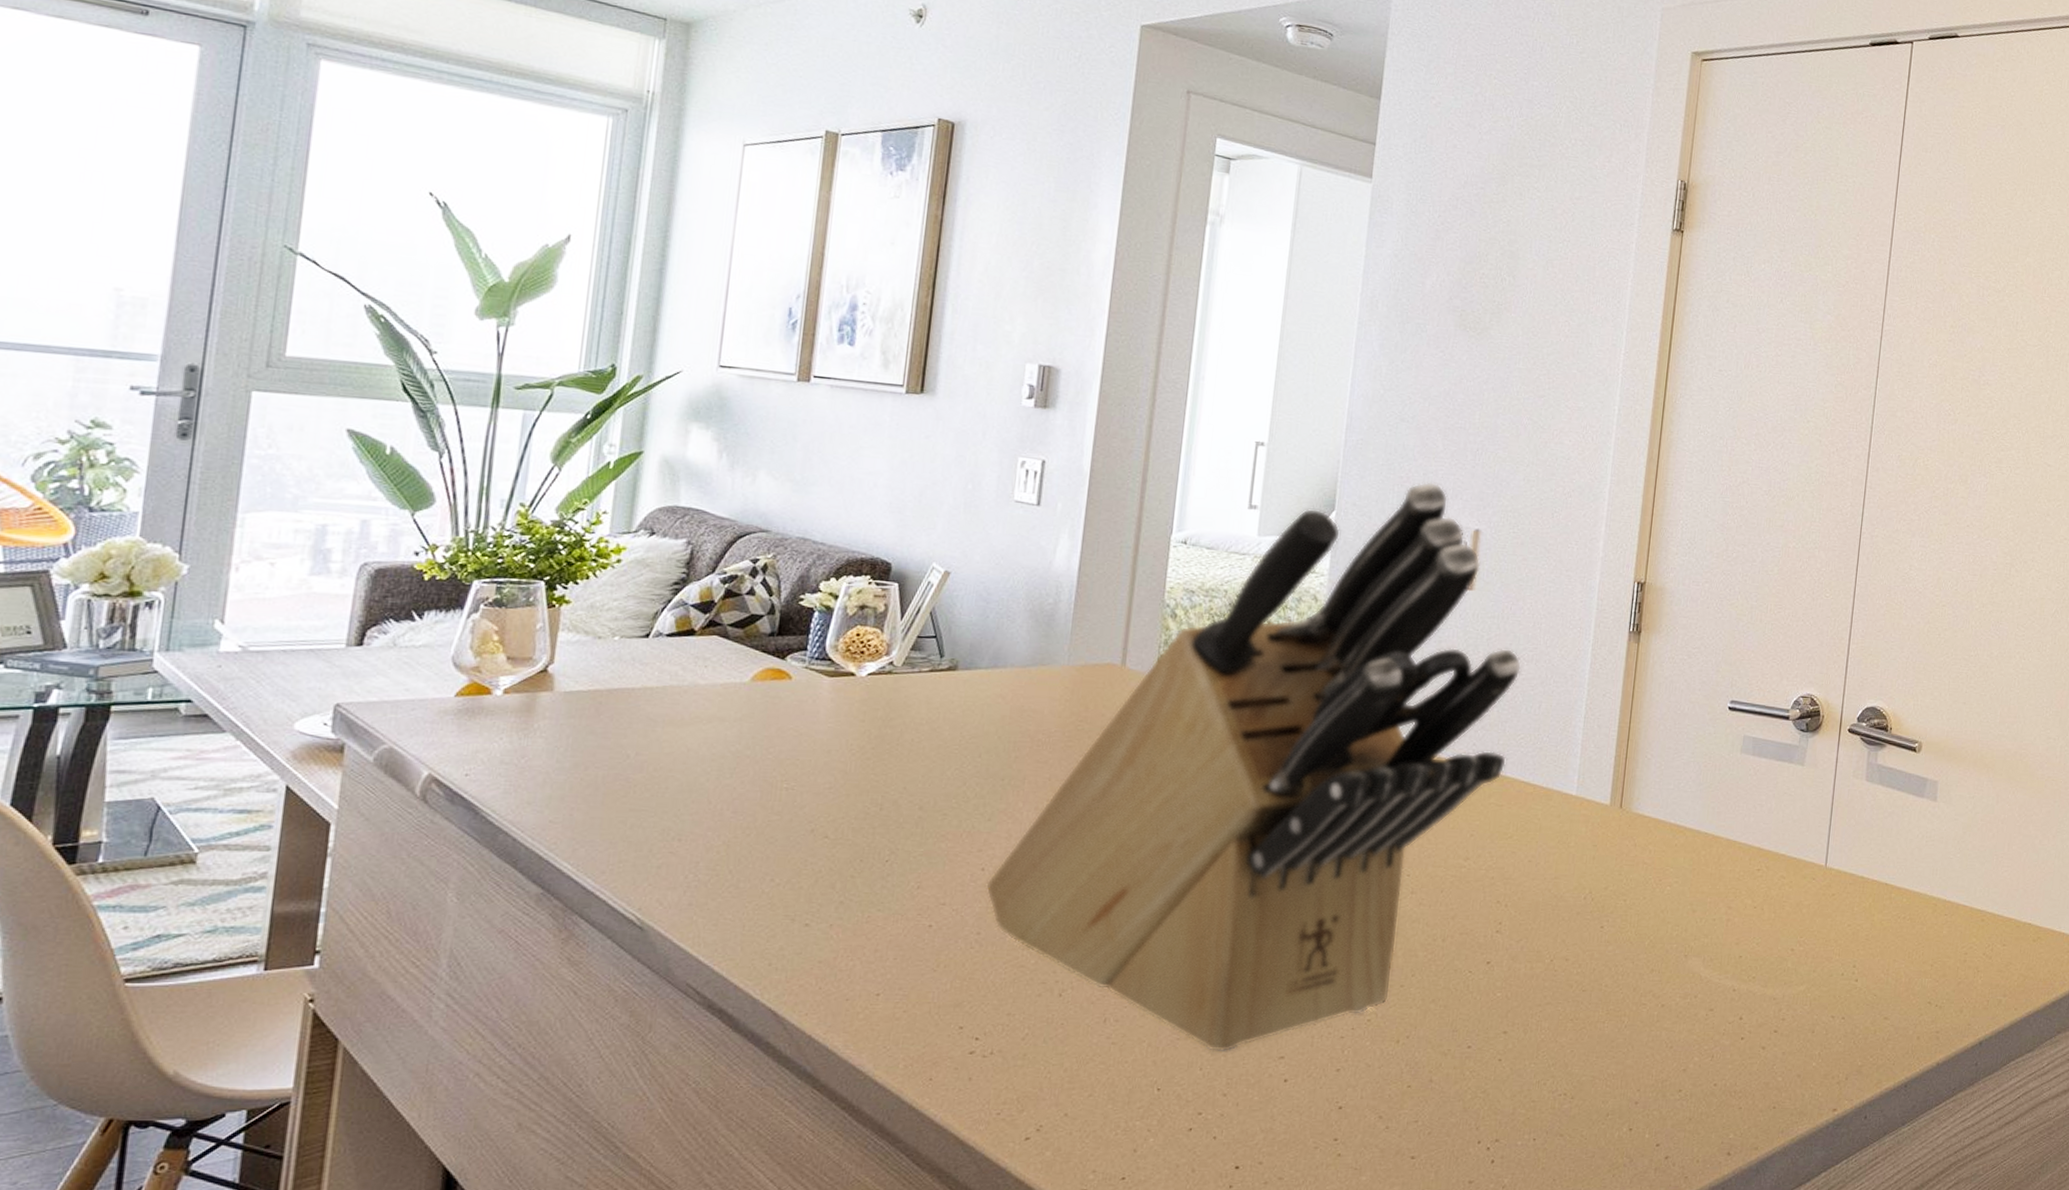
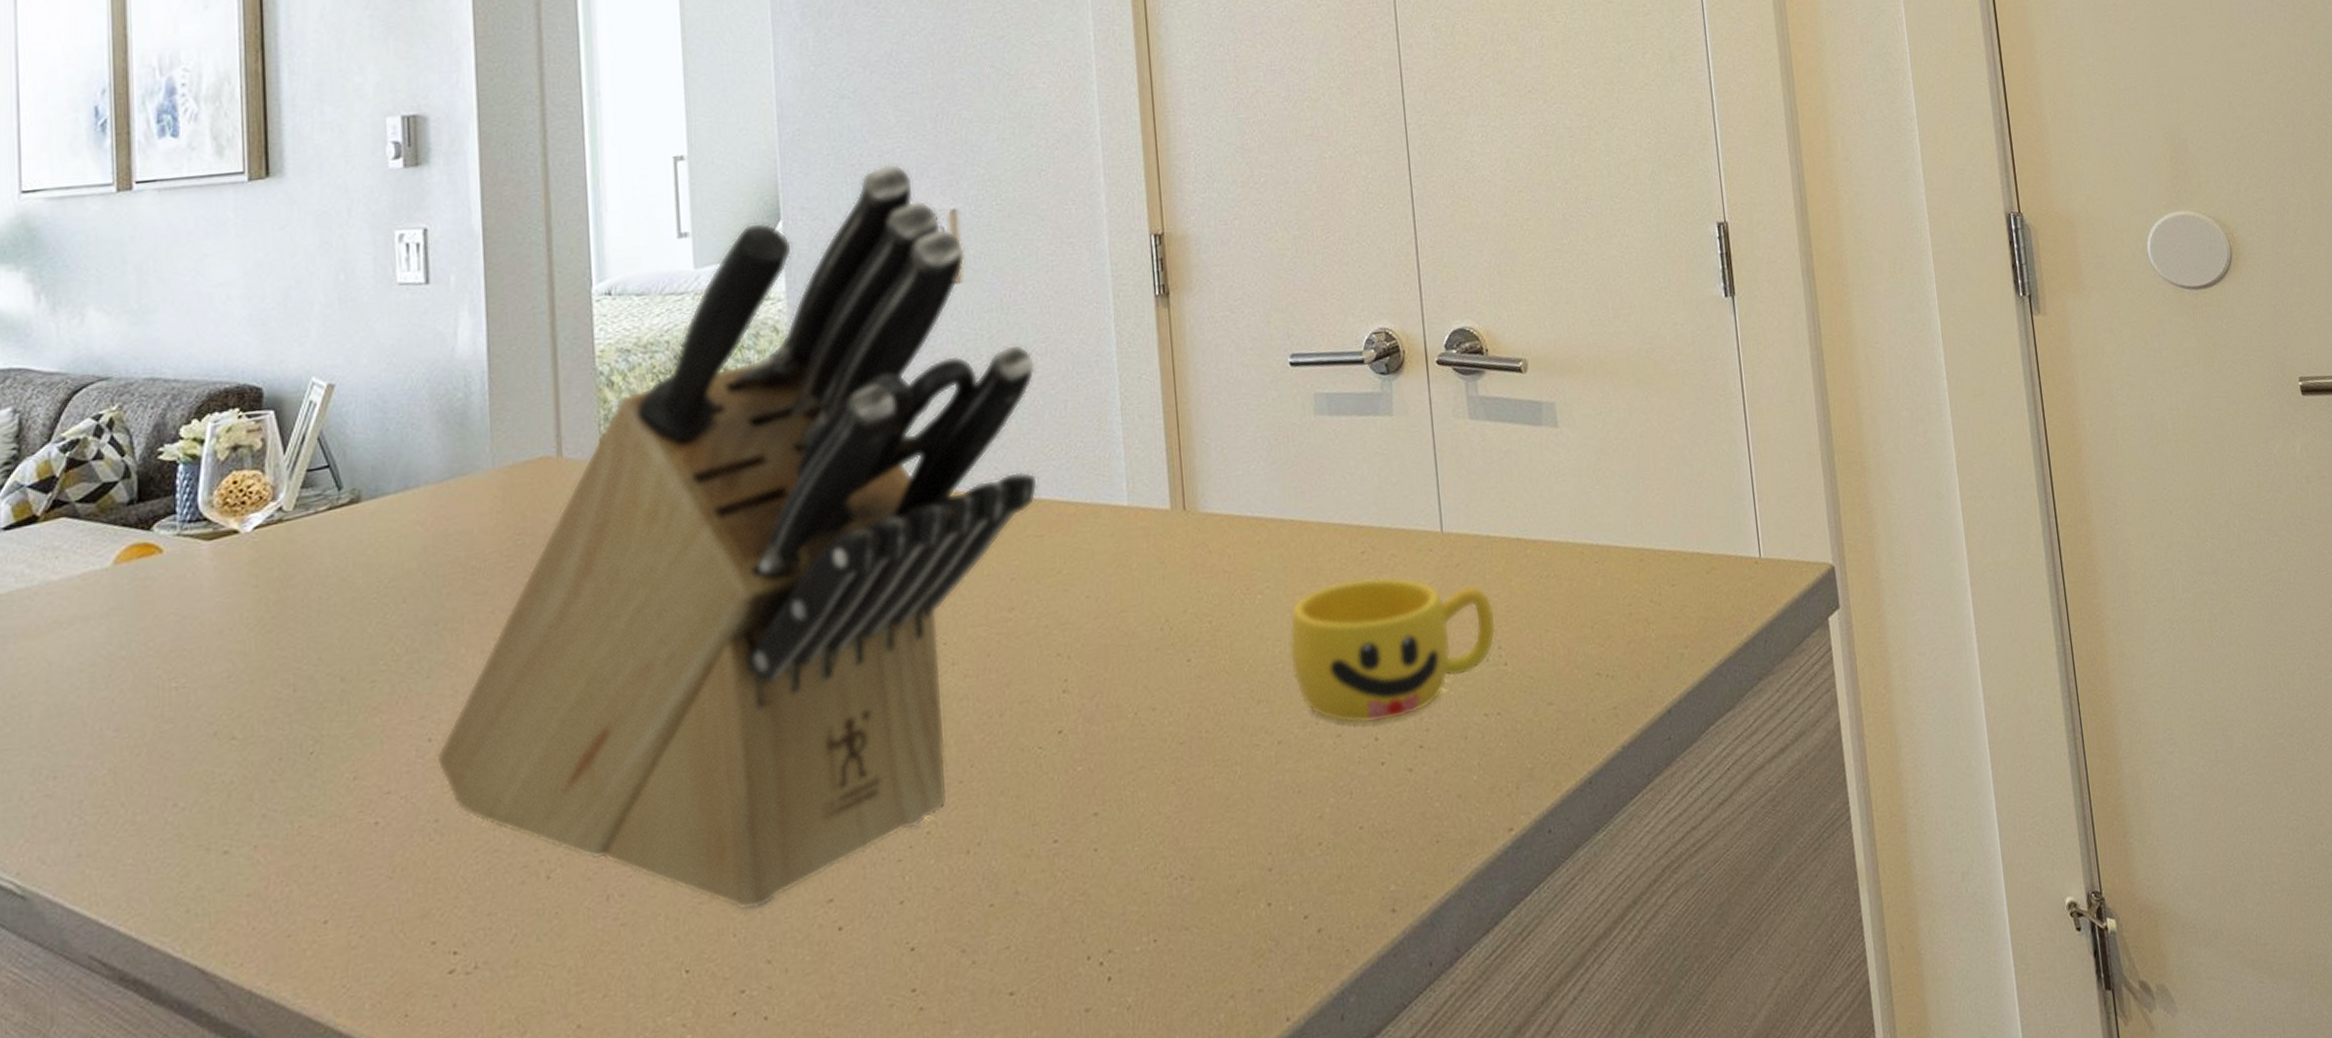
cup: none [1683,889,1856,1006] -> present [1289,576,1496,724]

